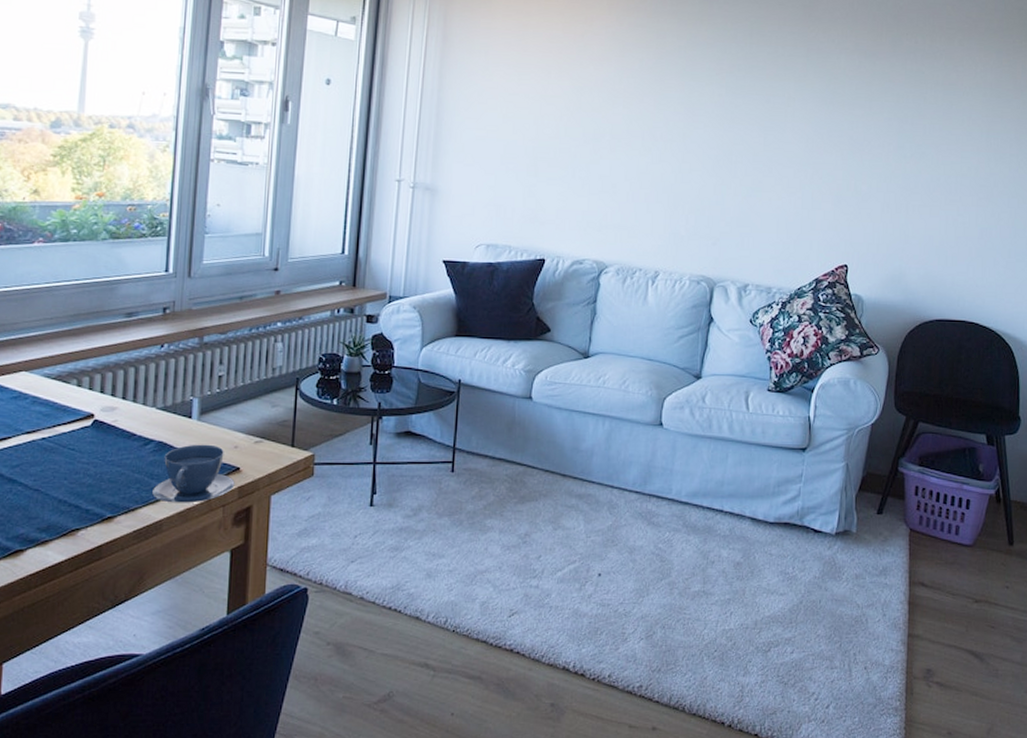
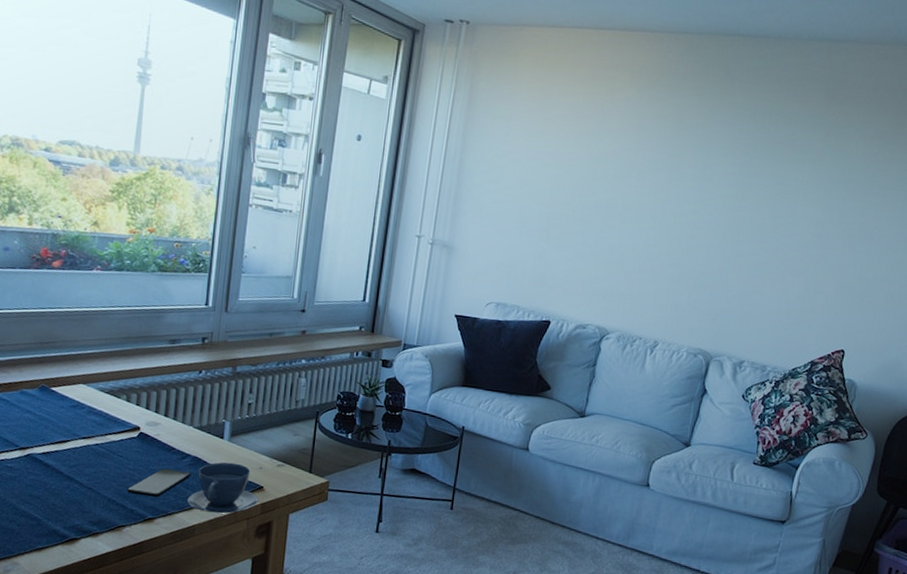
smartphone: none [81,458,156,492] -> present [127,468,191,498]

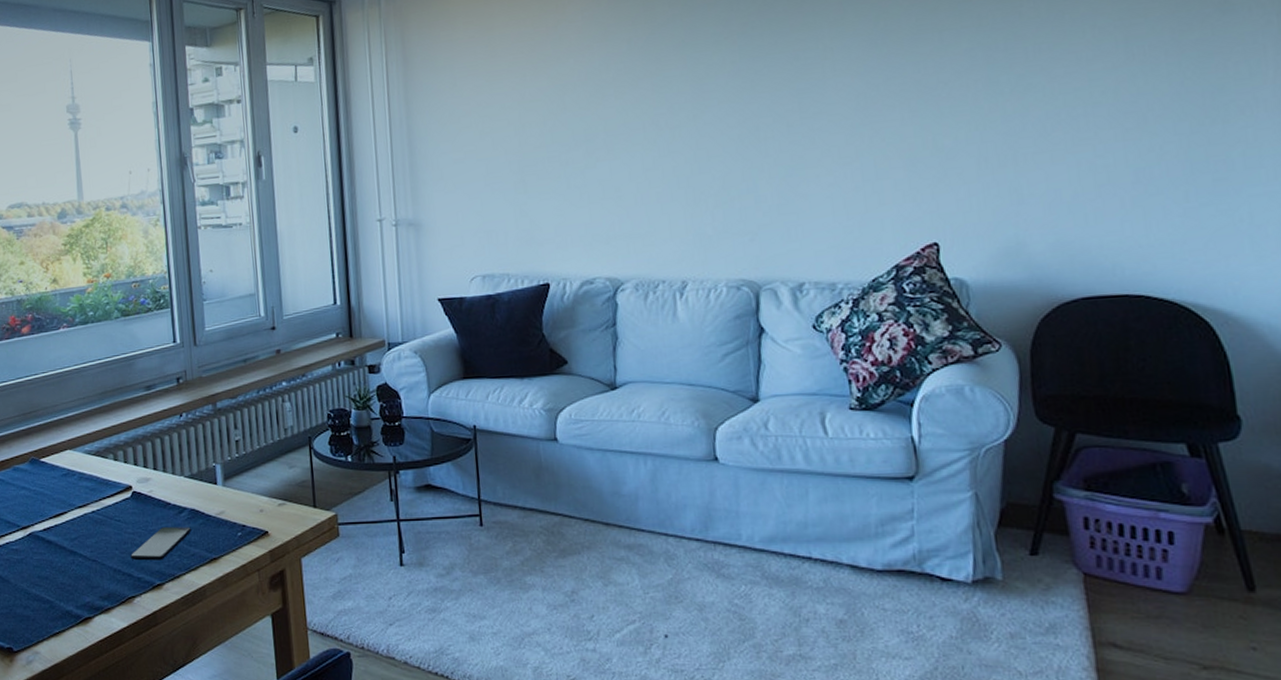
teacup: present [187,462,259,514] -> none [192,509,266,569]

